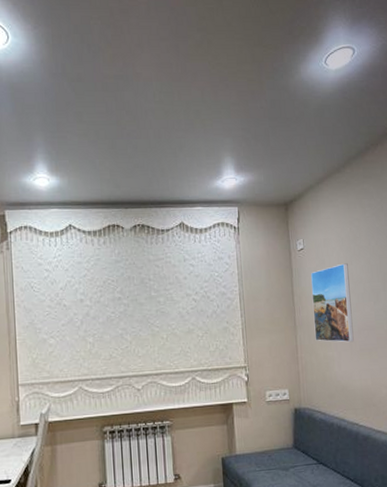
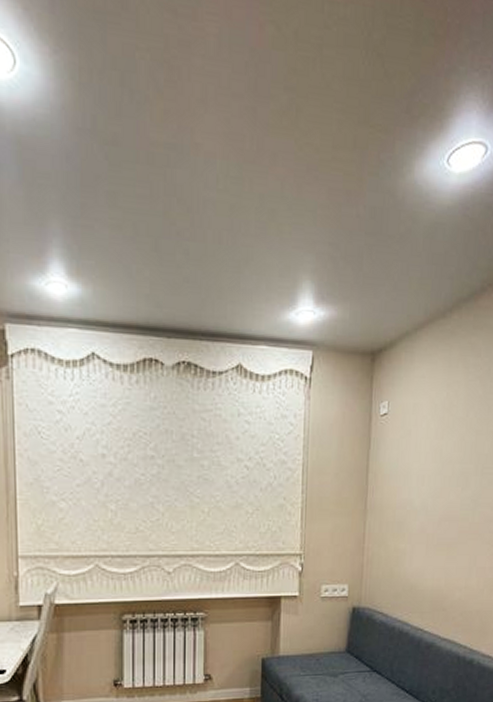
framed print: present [310,263,354,343] -> none [387,437,438,534]

